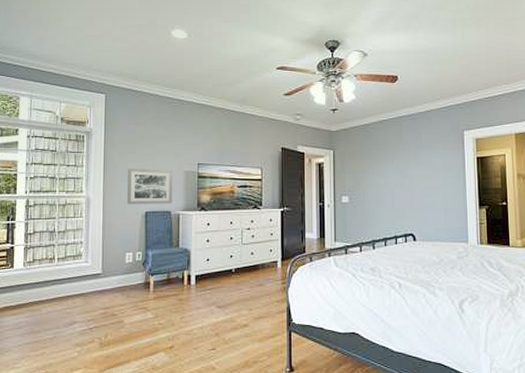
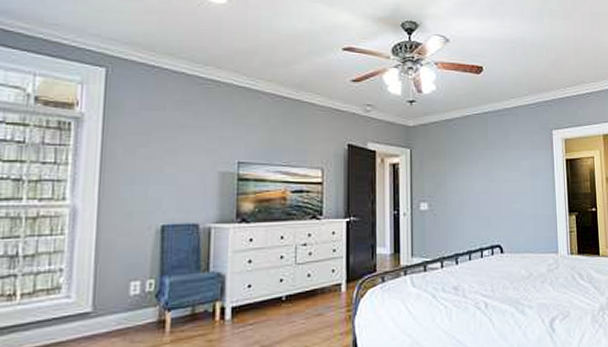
wall art: present [126,168,173,204] -> none [133,167,203,216]

